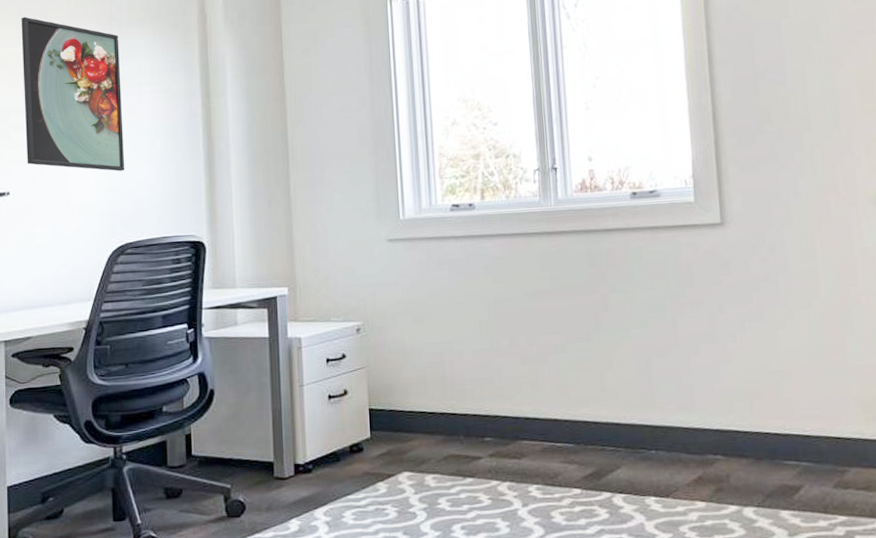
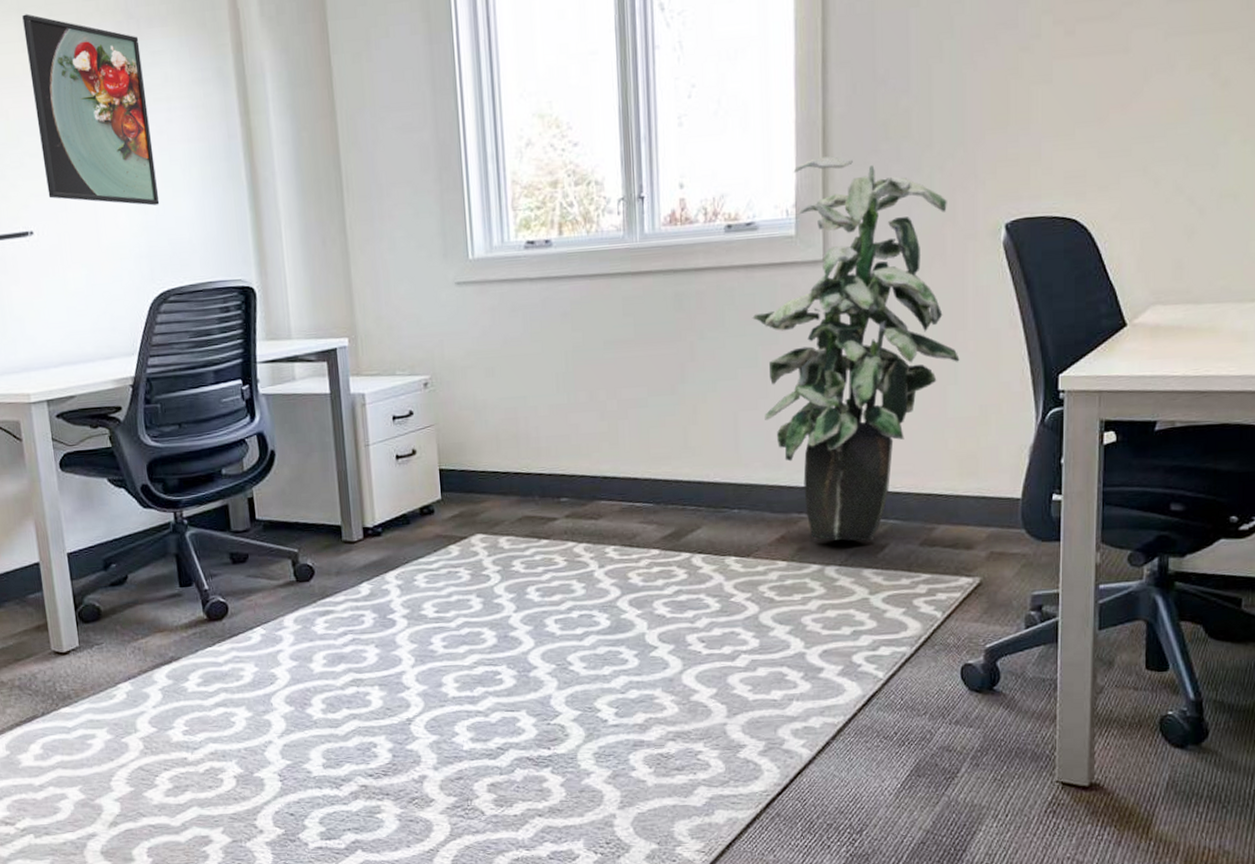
indoor plant: none [659,136,854,483] -> present [752,156,960,541]

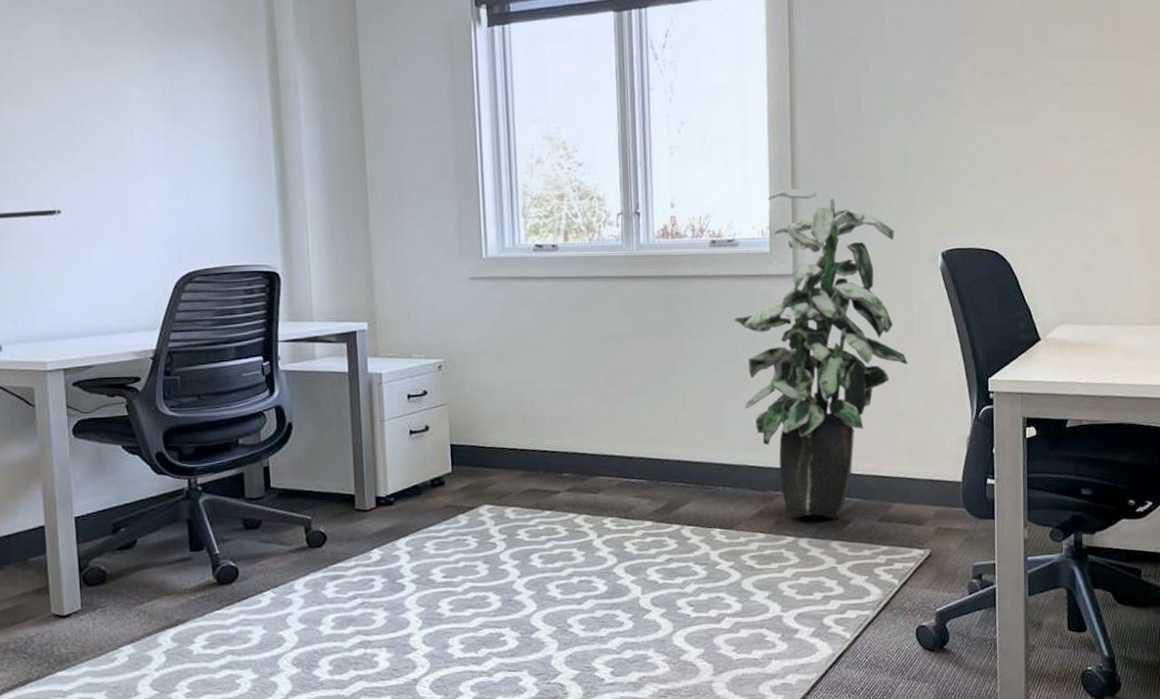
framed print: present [22,14,160,206] -> none [64,15,190,194]

